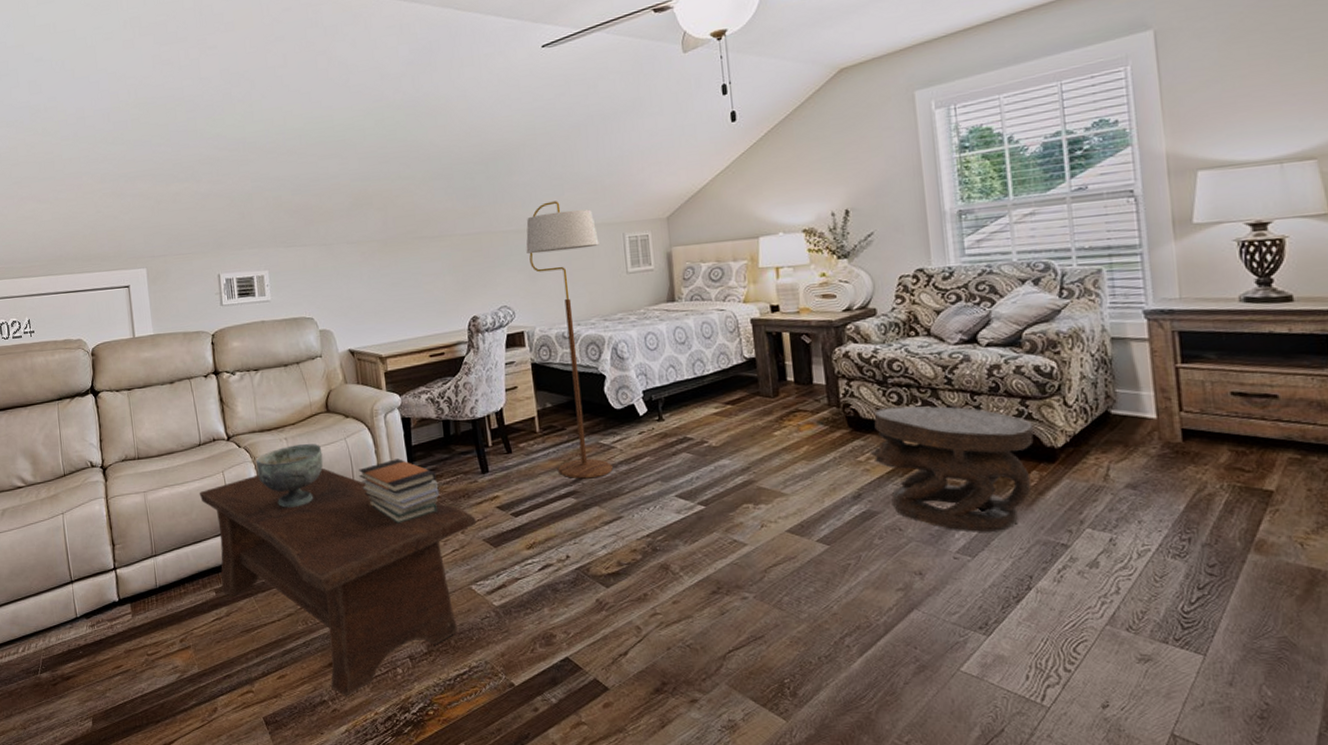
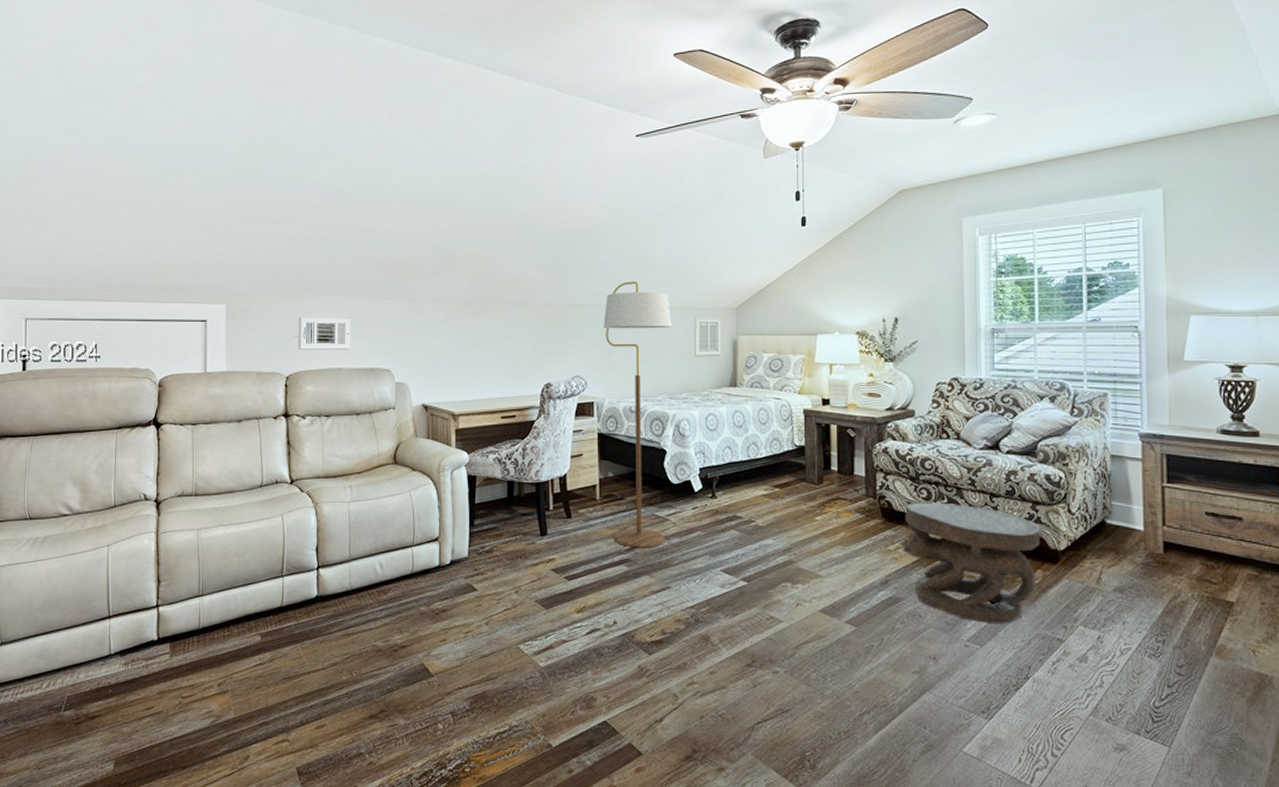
coffee table: present [199,467,477,696] -> none [255,518,531,750]
decorative bowl: present [255,443,324,508] -> none [317,493,386,556]
book stack: present [358,459,440,524] -> none [419,515,497,579]

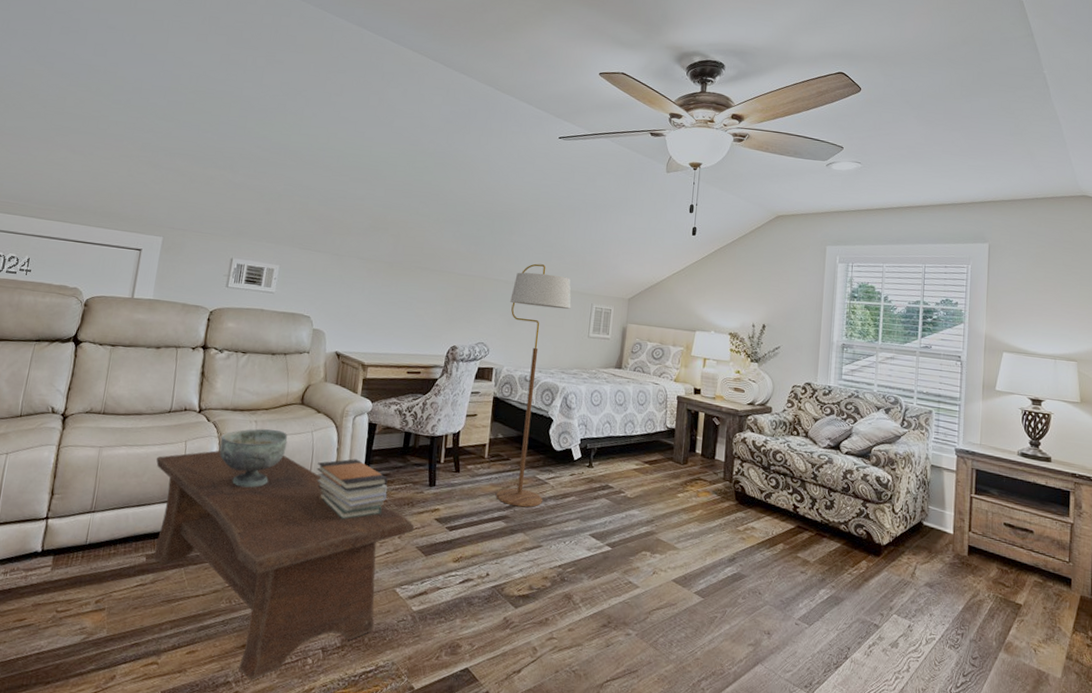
coffee table: none [255,518,531,750] -> present [153,450,415,680]
decorative bowl: none [317,493,386,556] -> present [219,428,288,488]
book stack: none [419,515,497,579] -> present [316,458,388,520]
carved stool: present [898,502,1042,623] -> none [747,489,869,607]

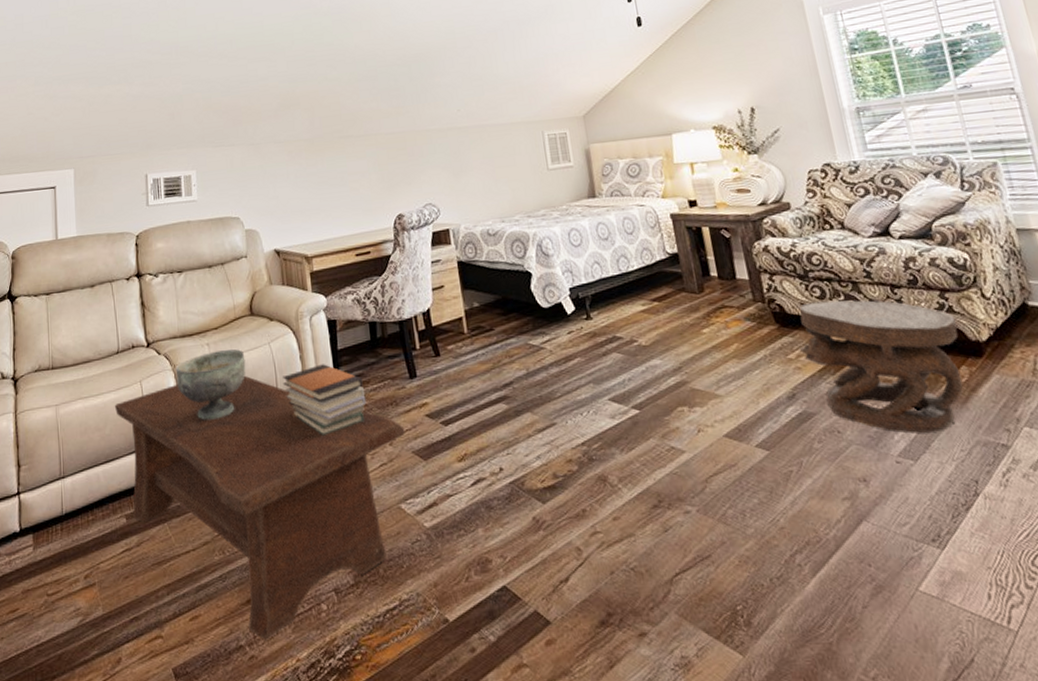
floor lamp: present [496,263,571,508] -> none [449,101,543,383]
carved stool: none [747,489,869,607] -> present [799,300,963,434]

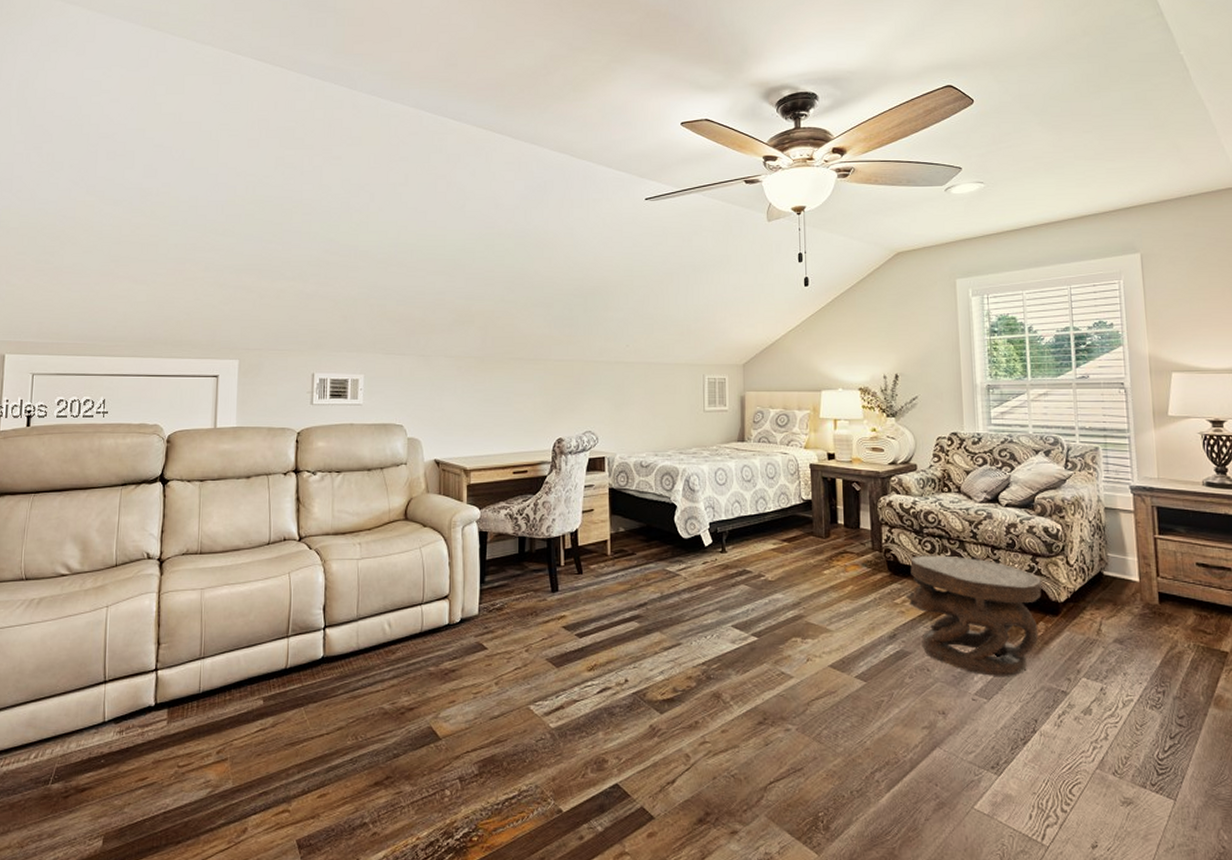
coffee table: present [114,375,405,640] -> none [260,576,541,819]
decorative bowl: present [175,348,246,420] -> none [325,550,395,615]
book stack: present [282,364,367,436] -> none [429,572,508,638]

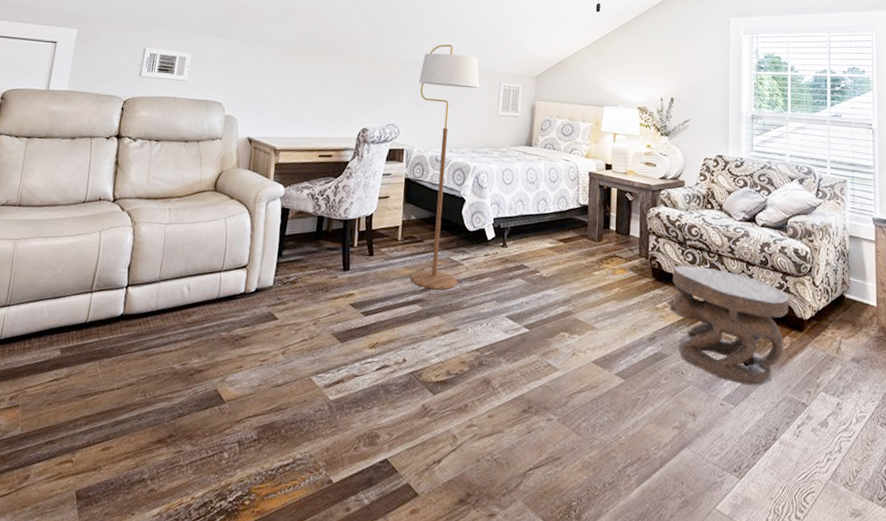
floor lamp: none [614,338,681,604] -> present [411,44,480,290]

